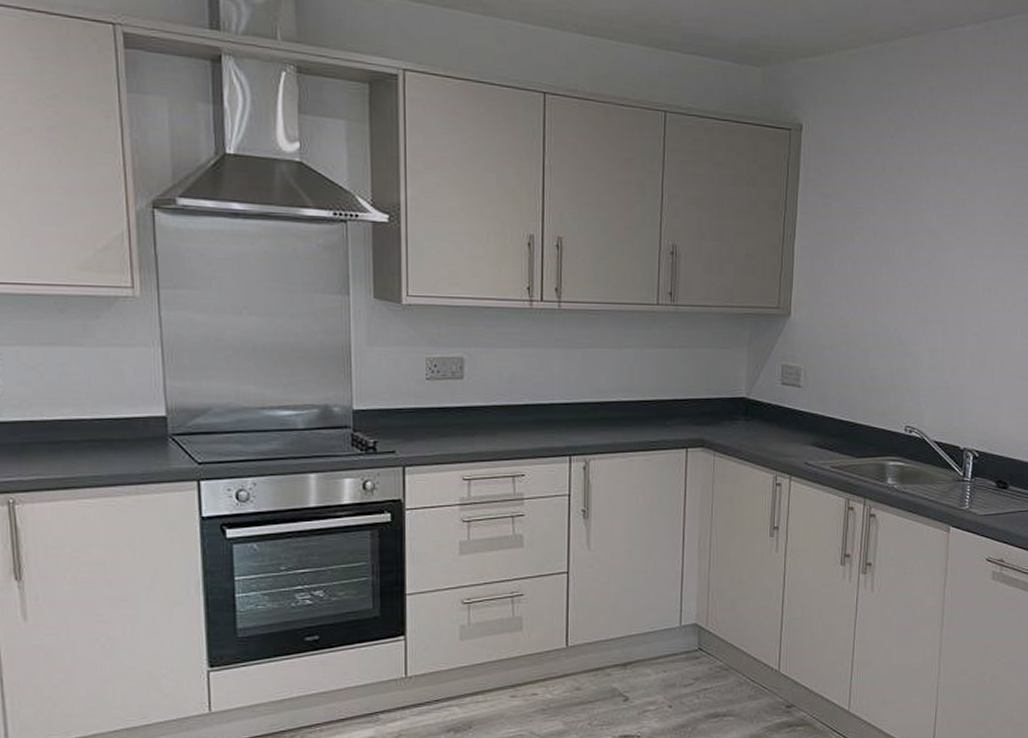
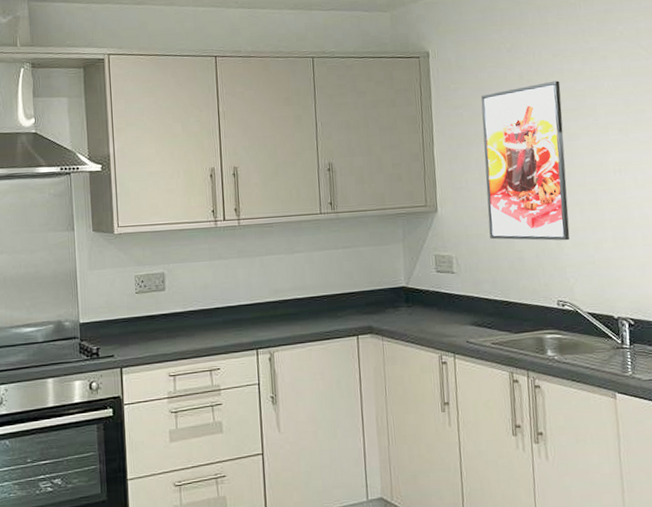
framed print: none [844,178,942,362] -> present [480,80,570,241]

